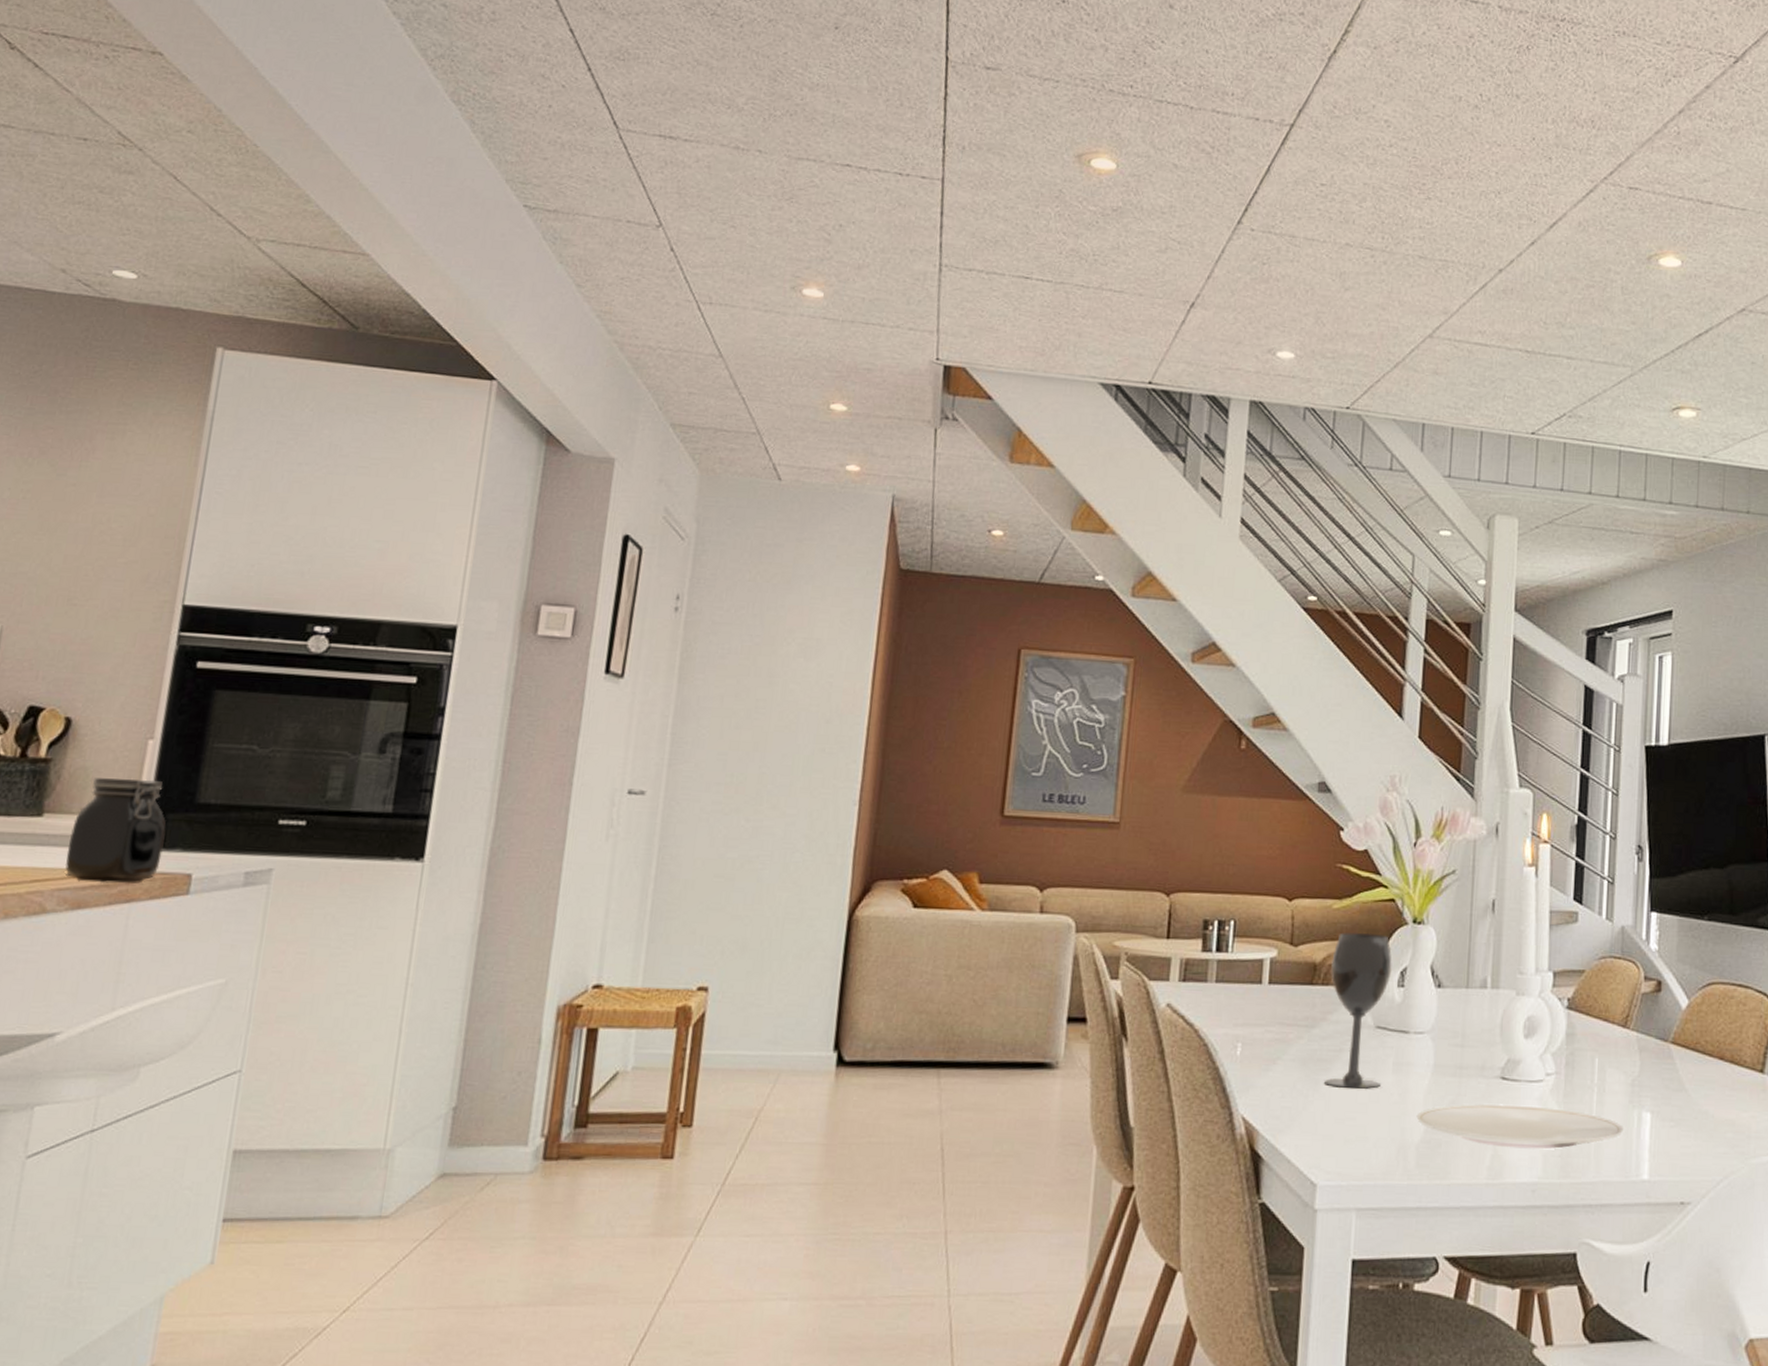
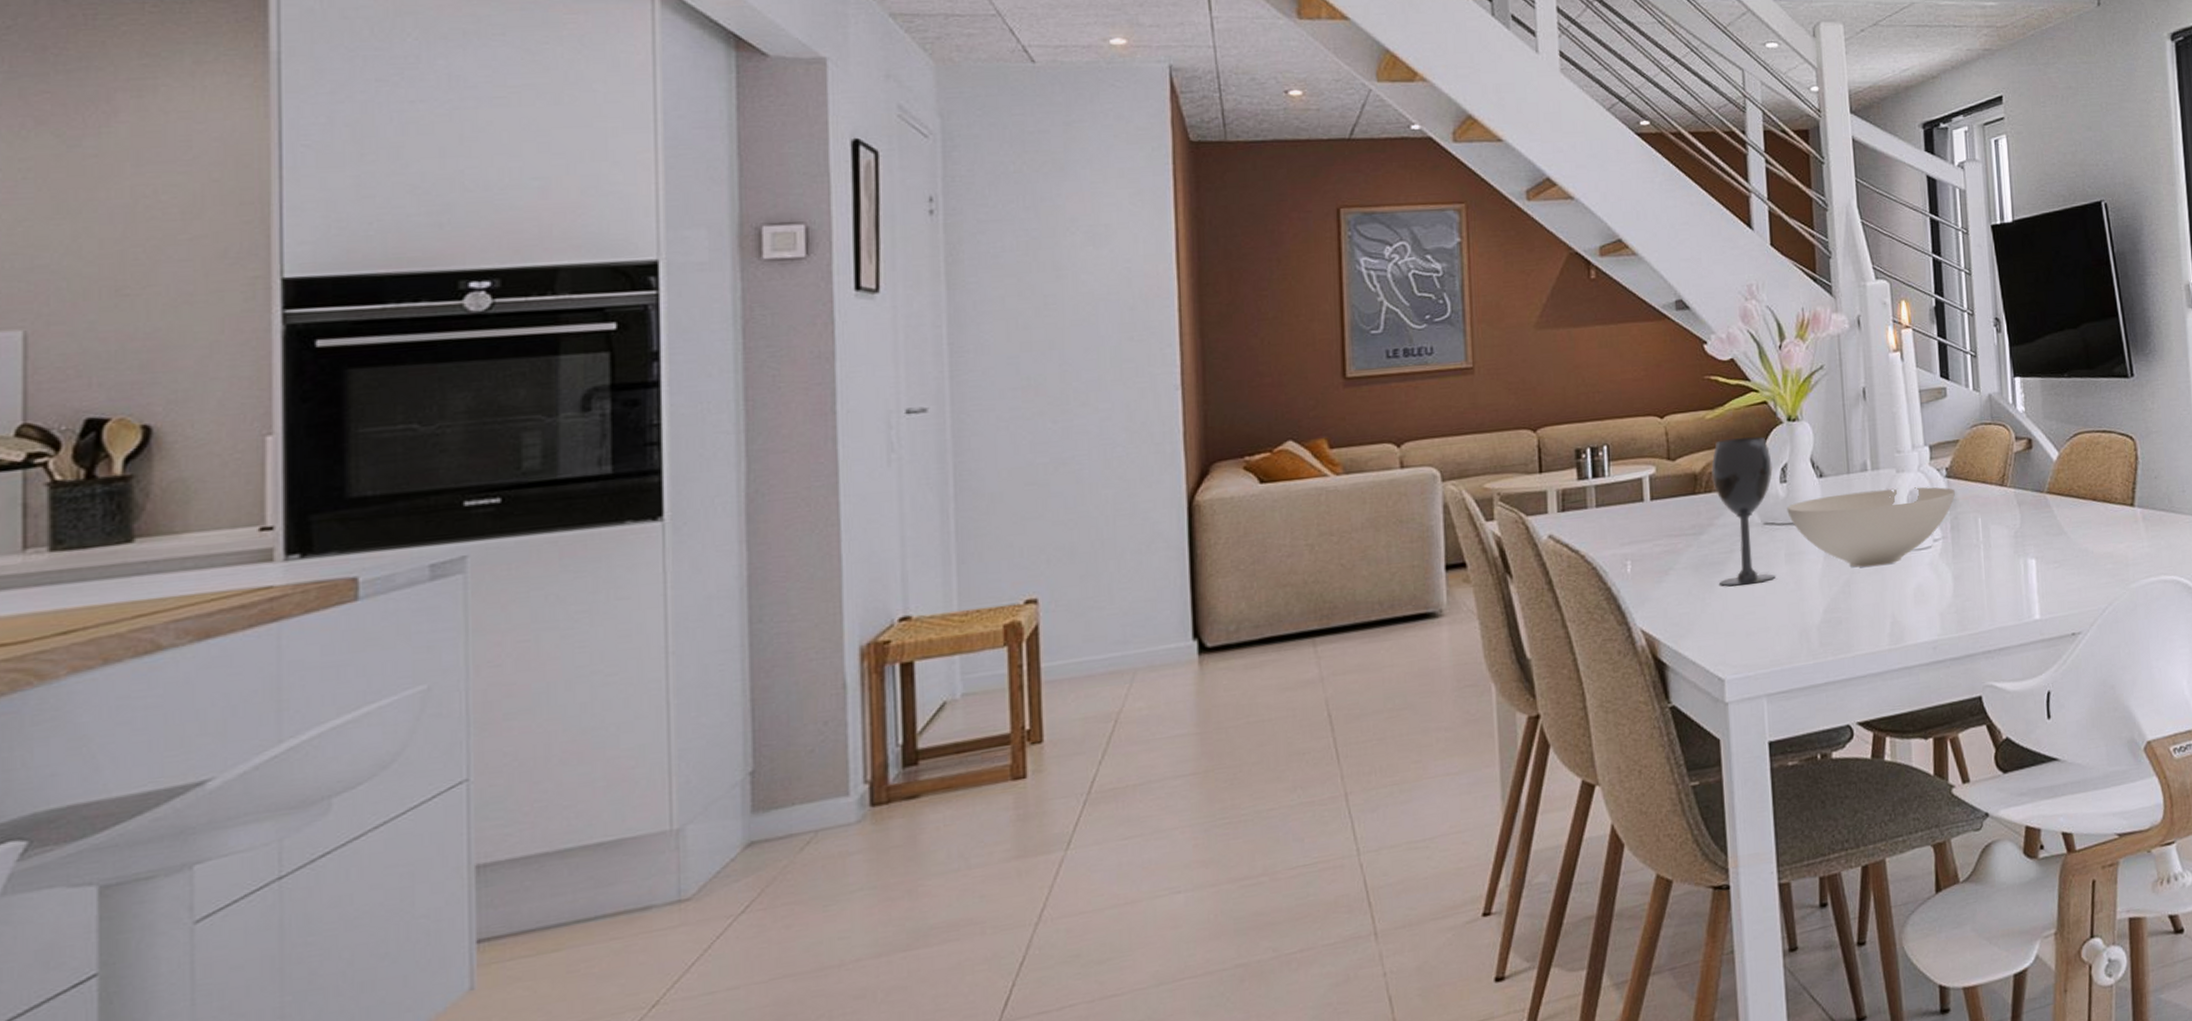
jar: present [65,778,166,884] -> none [177,480,312,608]
bowl: none [1401,1008,1575,1093] -> present [1787,487,1956,568]
plate: present [1416,1104,1623,1150] -> none [1814,569,2012,615]

